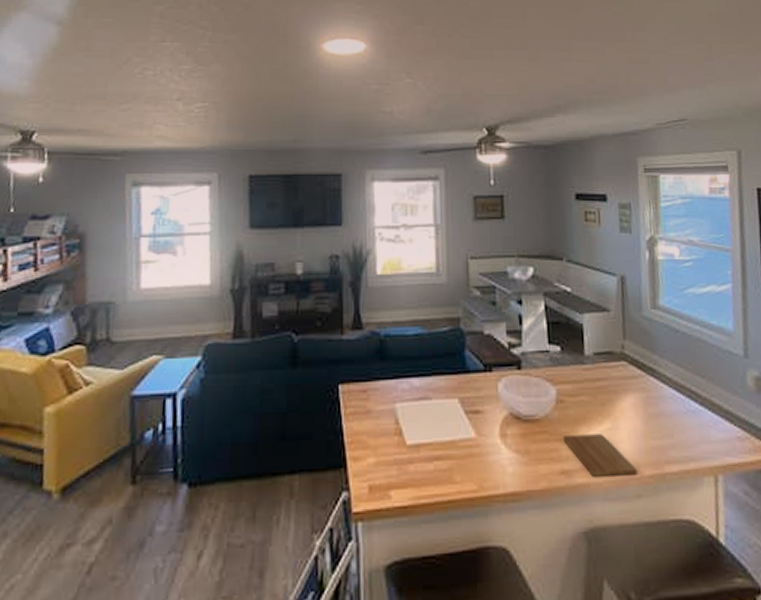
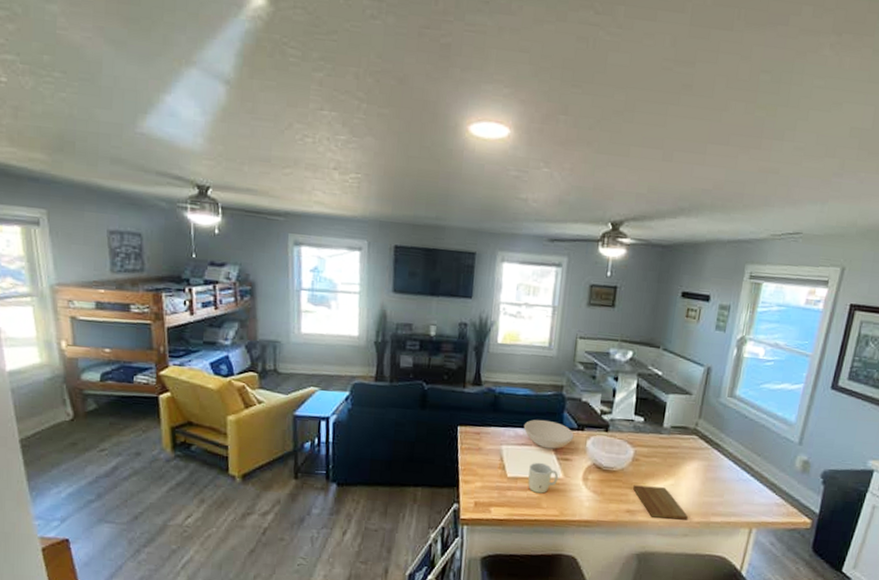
bowl: none [419,363,482,401] -> present [523,419,574,449]
mug: none [433,420,471,463] -> present [527,462,559,494]

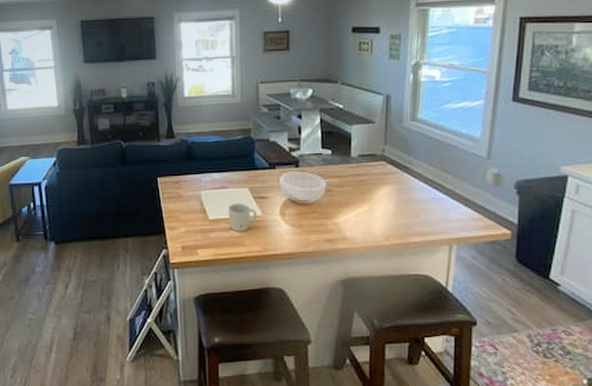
bowl: present [523,419,574,449] -> none [218,162,267,189]
cutting board: present [632,485,688,520] -> none [329,214,387,244]

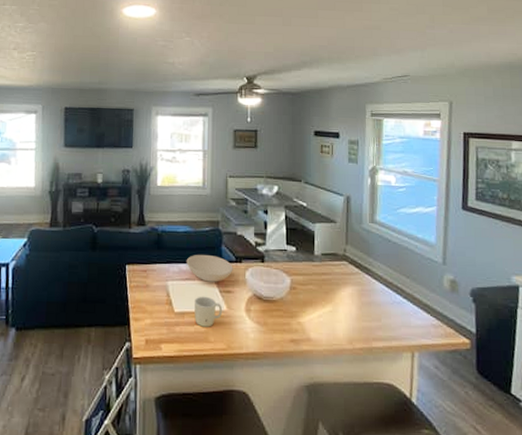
bowl: none [218,162,267,189] -> present [186,254,233,282]

